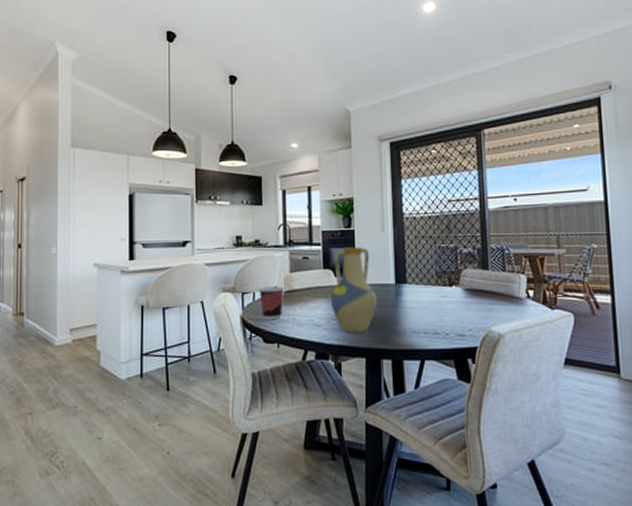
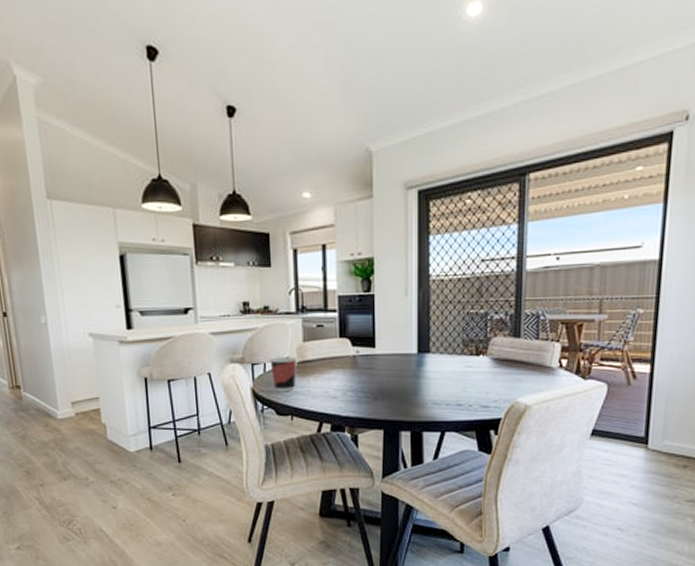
vase: present [331,247,377,334] -> none [348,313,397,405]

